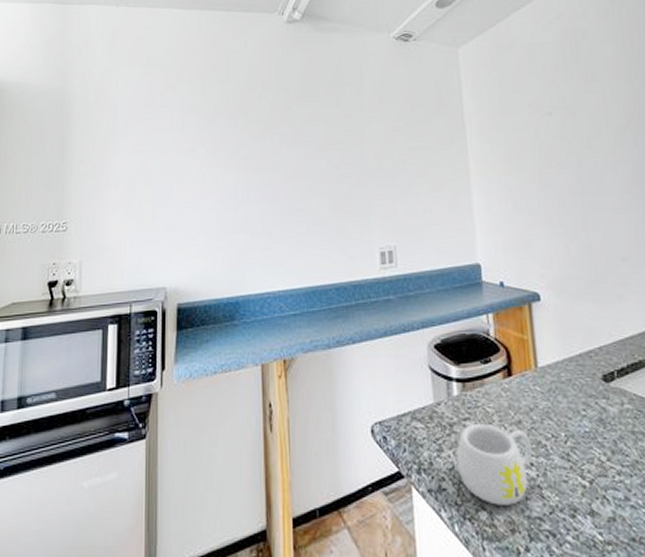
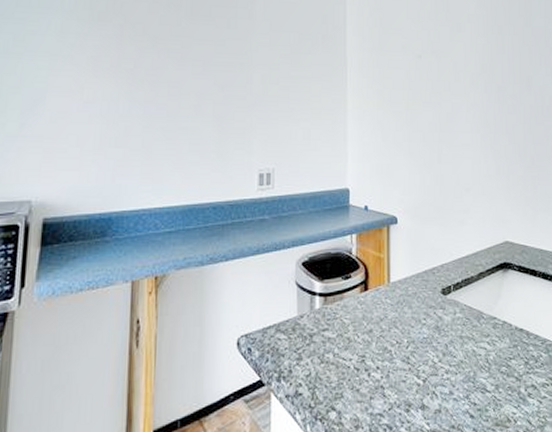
mug: present [456,424,533,505] -> none [314,334,379,406]

